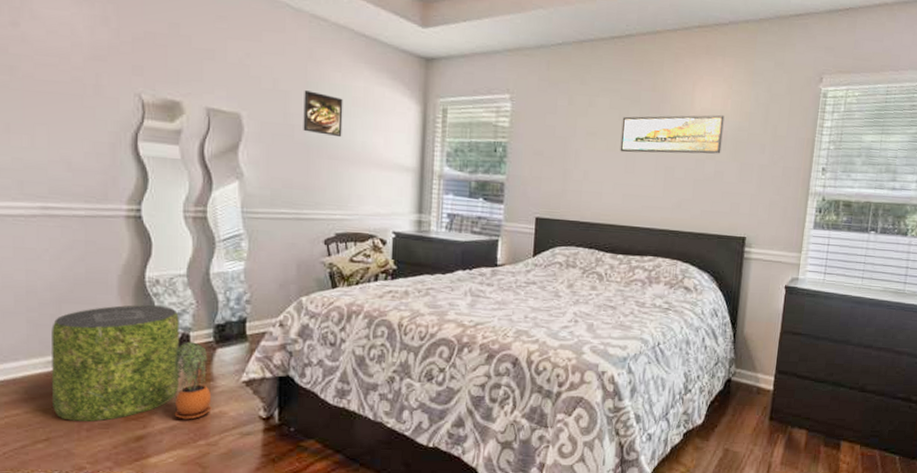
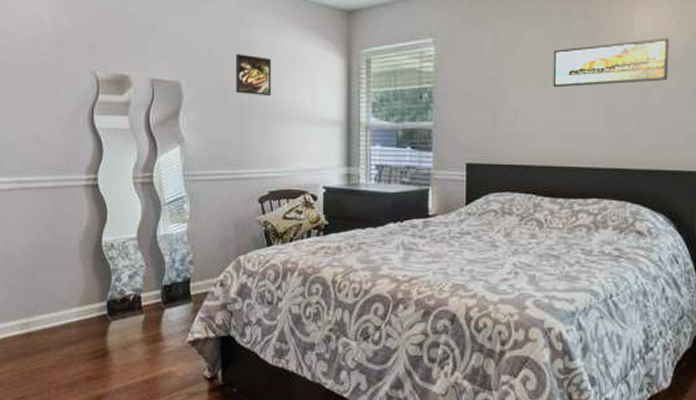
pouf: present [52,305,179,421] -> none [26,268,132,381]
potted plant: present [173,341,212,420] -> none [127,303,162,380]

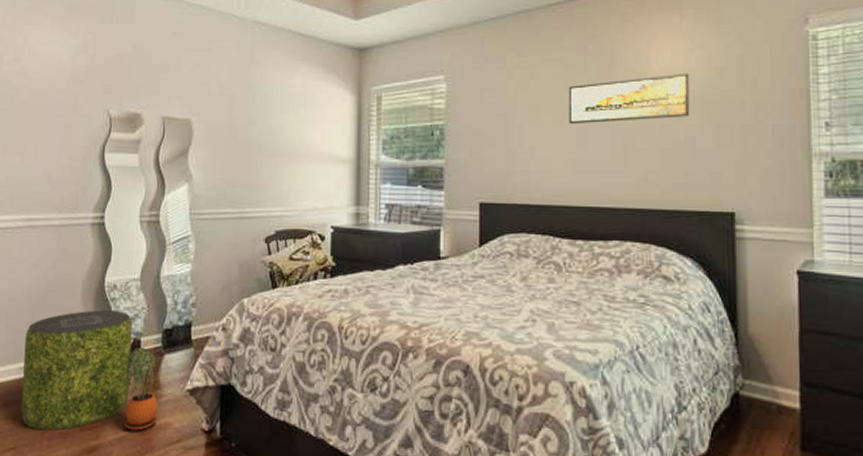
pouf: none [26,268,132,381] -> present [21,310,132,430]
potted plant: none [127,303,162,380] -> present [124,347,159,431]
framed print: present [236,54,272,97] -> none [246,92,282,134]

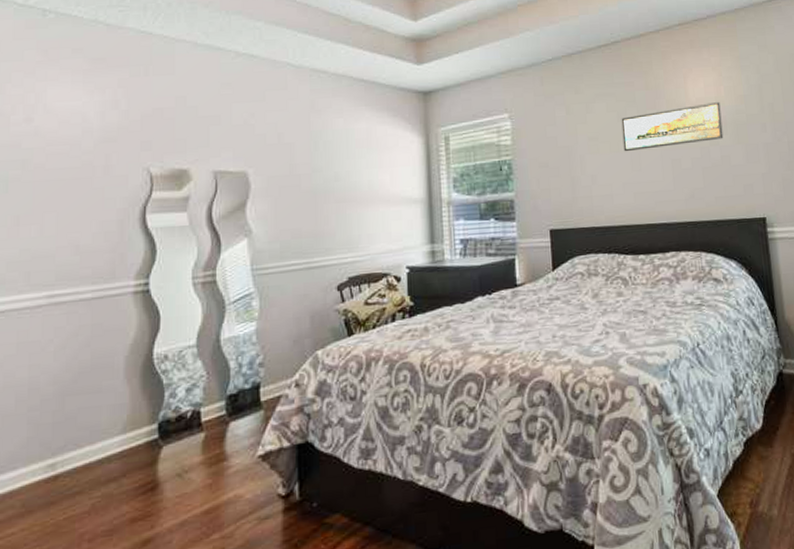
pouf: present [21,310,132,430] -> none [52,383,189,533]
potted plant: present [124,347,159,431] -> none [183,418,226,511]

